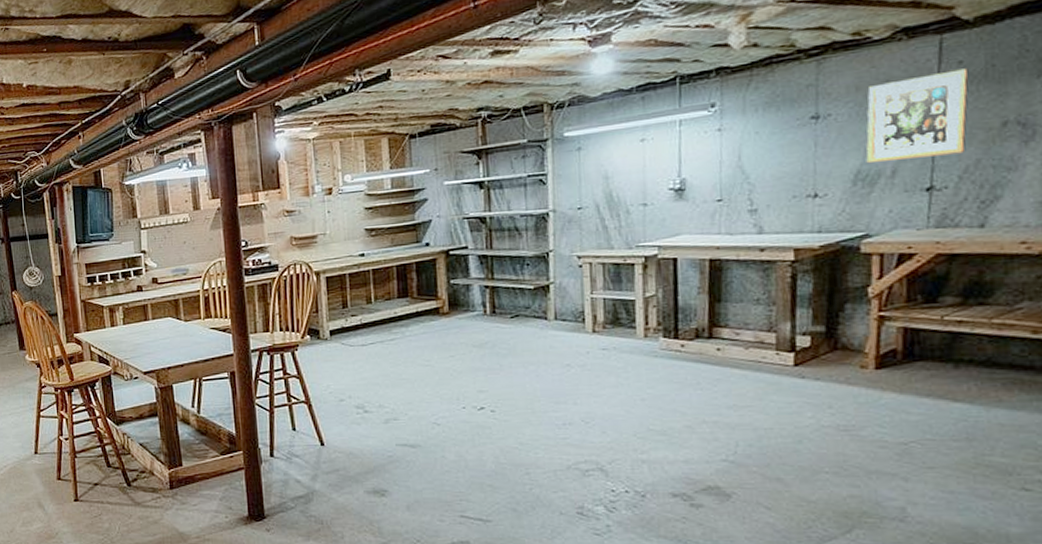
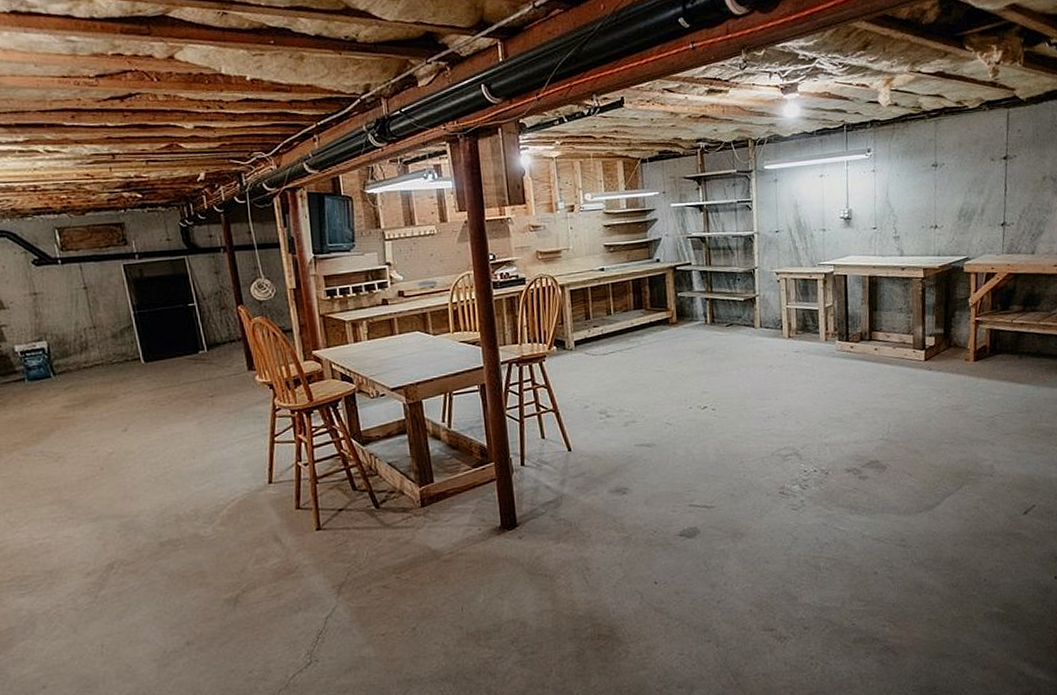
wall art: present [866,68,969,163] -> none [966,135,1024,203]

